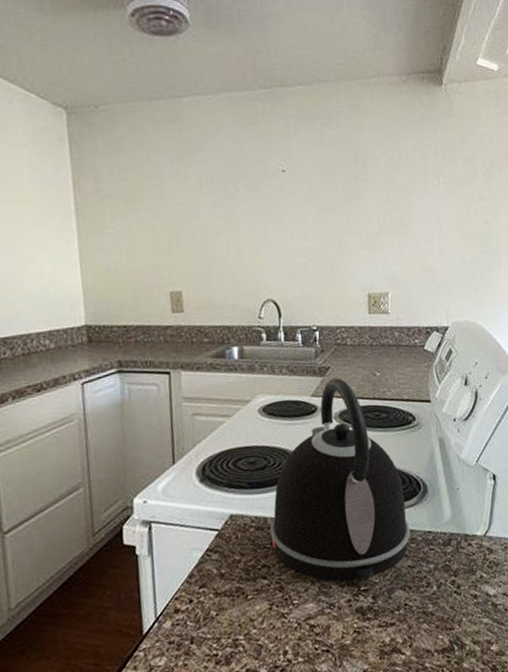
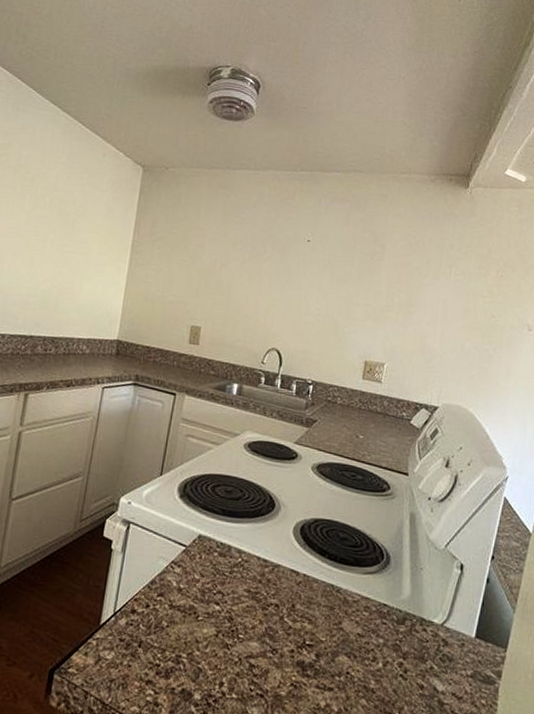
kettle: present [269,378,411,581] -> none [231,431,367,634]

